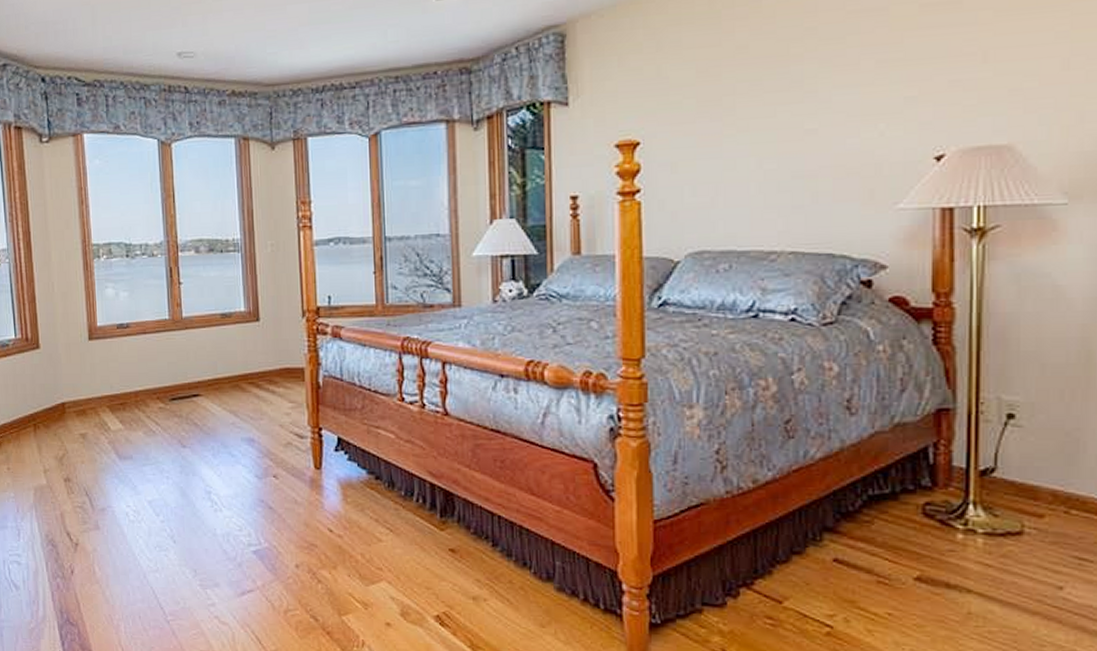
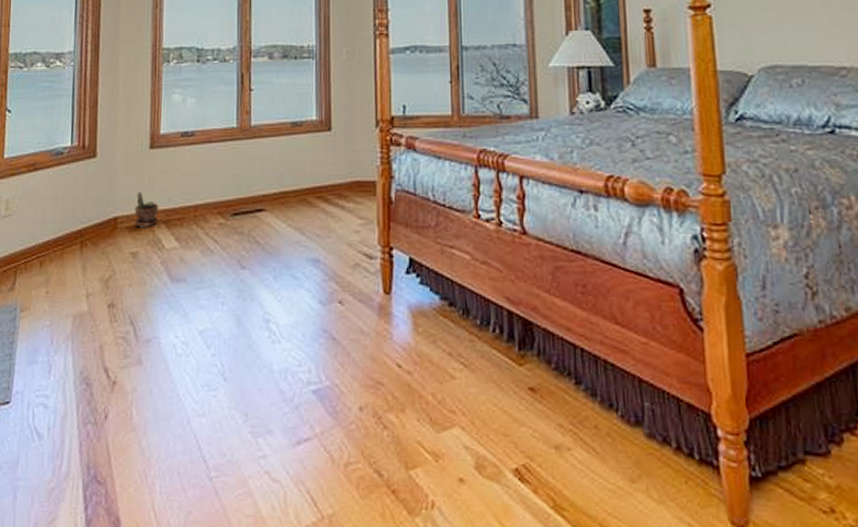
potted plant: none [80,379,103,412] -> present [134,192,159,228]

